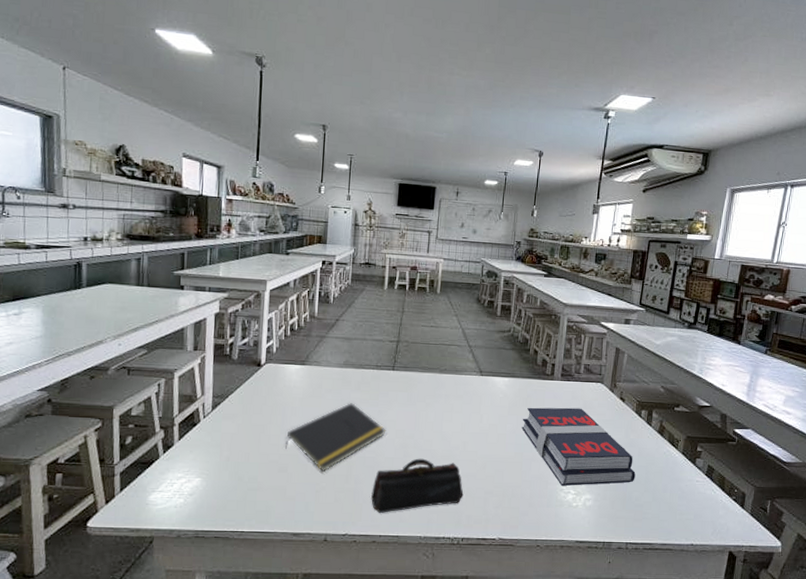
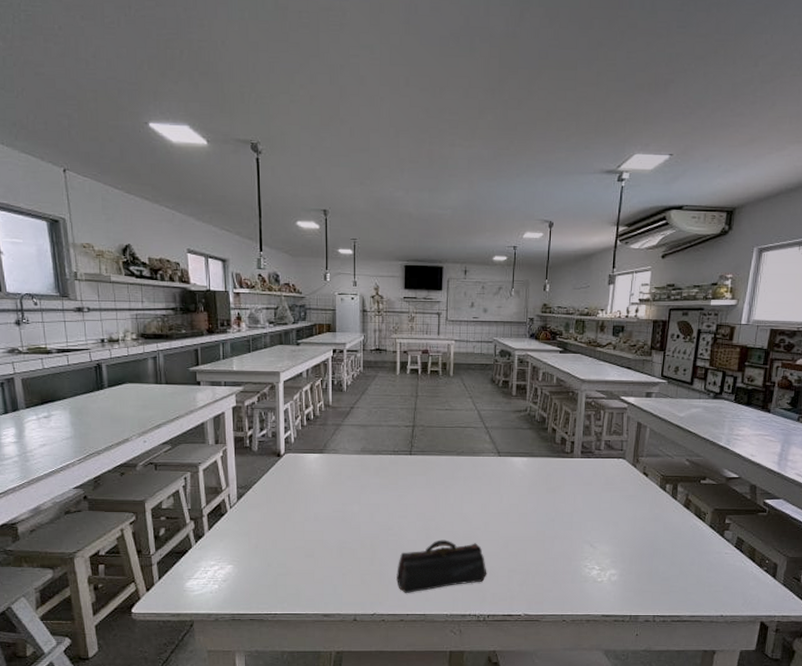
notepad: present [284,403,386,473] -> none [309,488,407,556]
book: present [521,407,636,486] -> none [542,485,661,562]

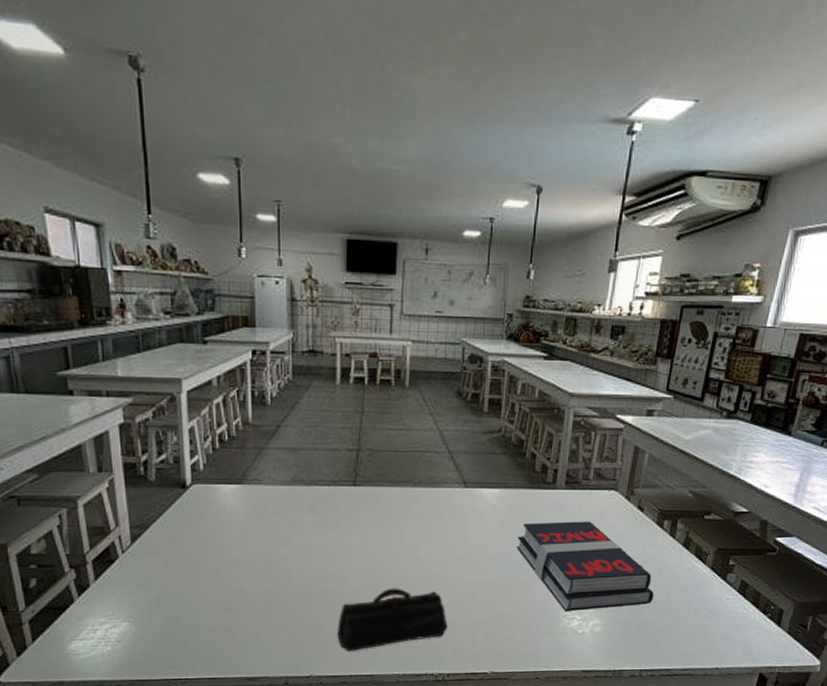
book: none [542,485,661,562] -> present [516,521,654,611]

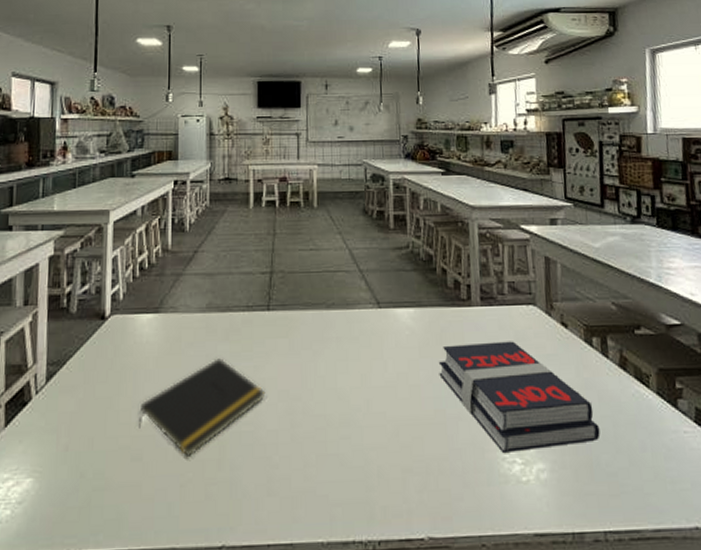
notepad: none [226,527,350,610] -> present [137,358,266,458]
pencil case: present [337,588,448,651] -> none [253,427,374,511]

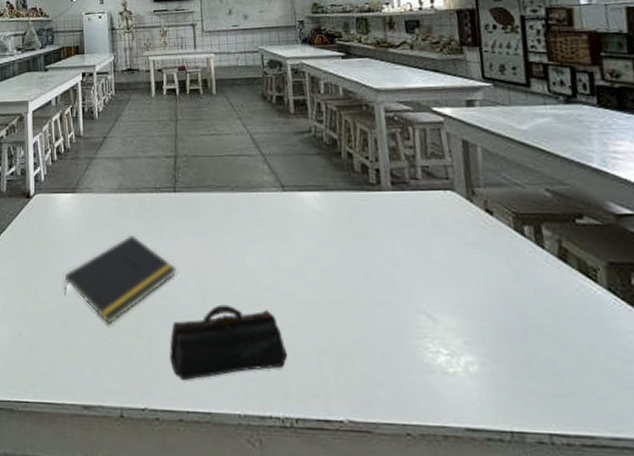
pencil case: none [253,427,374,511] -> present [169,304,288,380]
book: present [438,341,601,453] -> none [349,227,539,342]

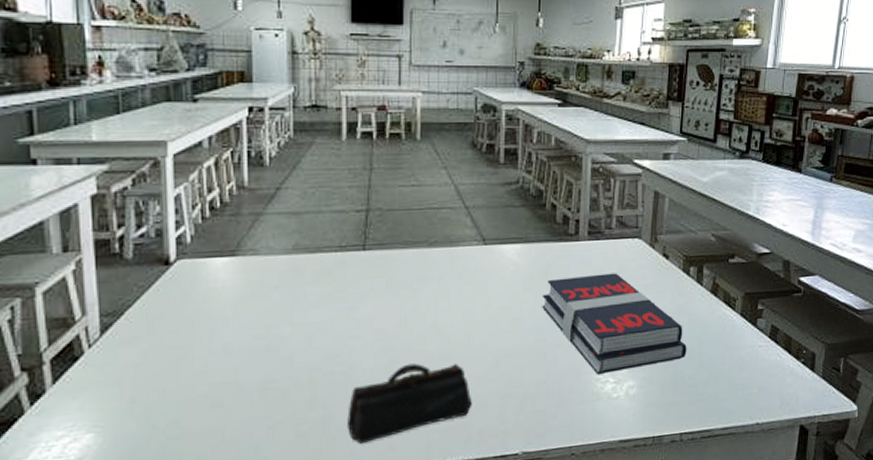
notepad: present [63,236,177,325] -> none [216,301,361,401]
book: none [349,227,539,342] -> present [542,273,687,374]

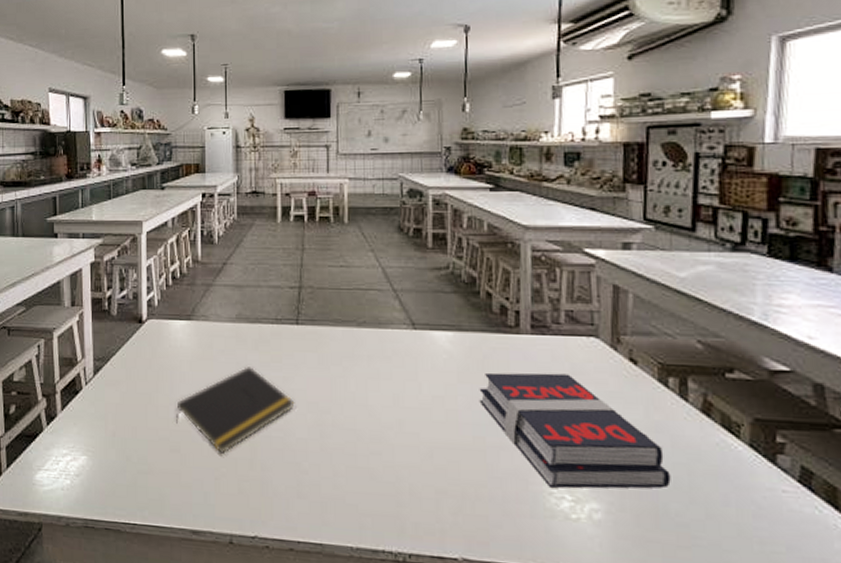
notepad: none [216,301,361,401] -> present [175,367,295,455]
pencil case: present [347,363,472,444] -> none [283,440,406,512]

